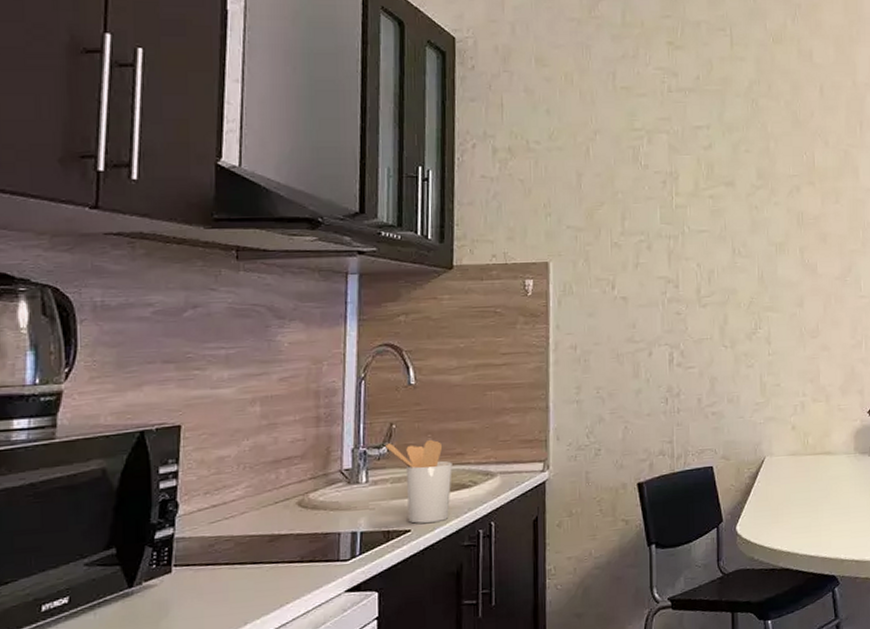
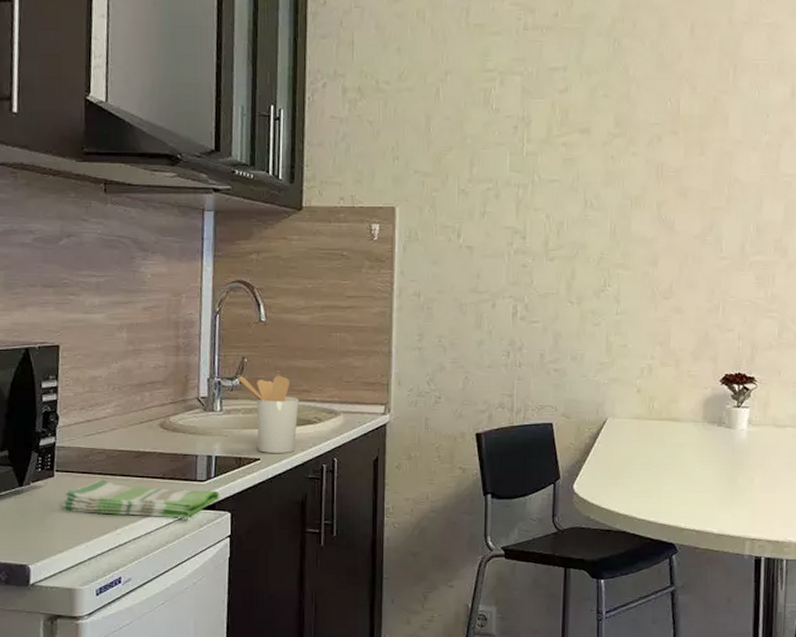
dish towel: none [181,569,365,611] -> present [62,479,219,518]

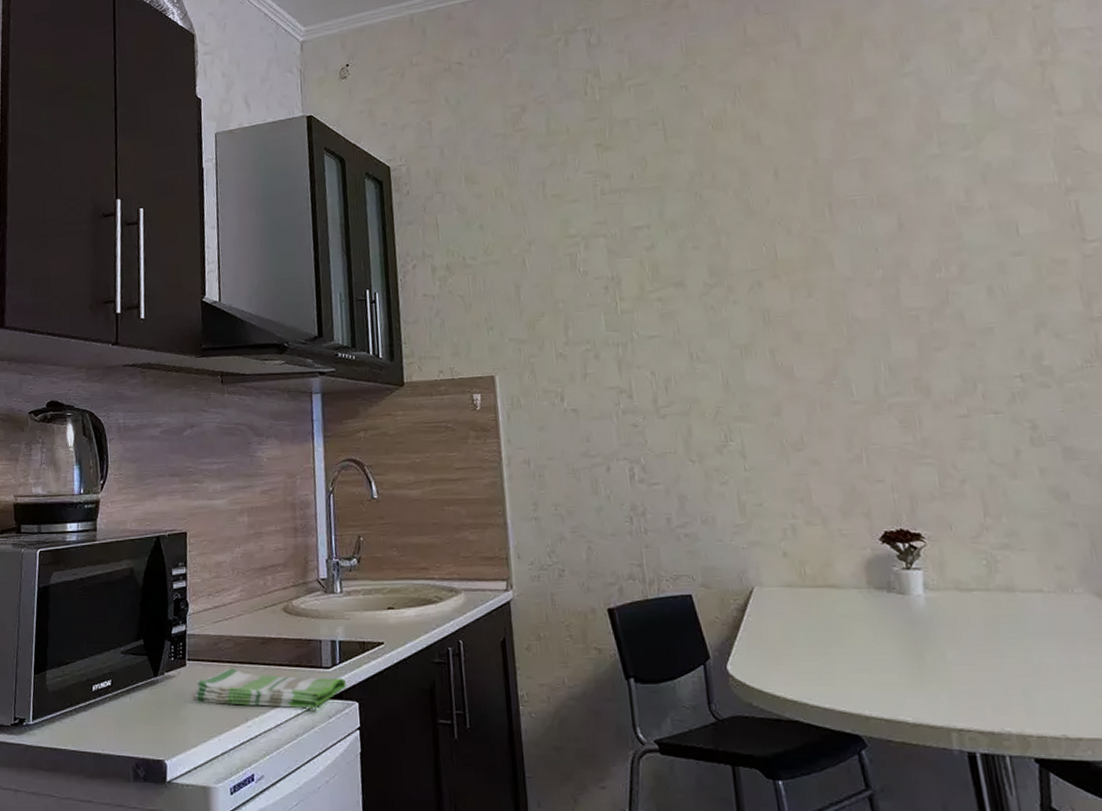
utensil holder: present [238,375,299,453] -> none [355,553,419,636]

